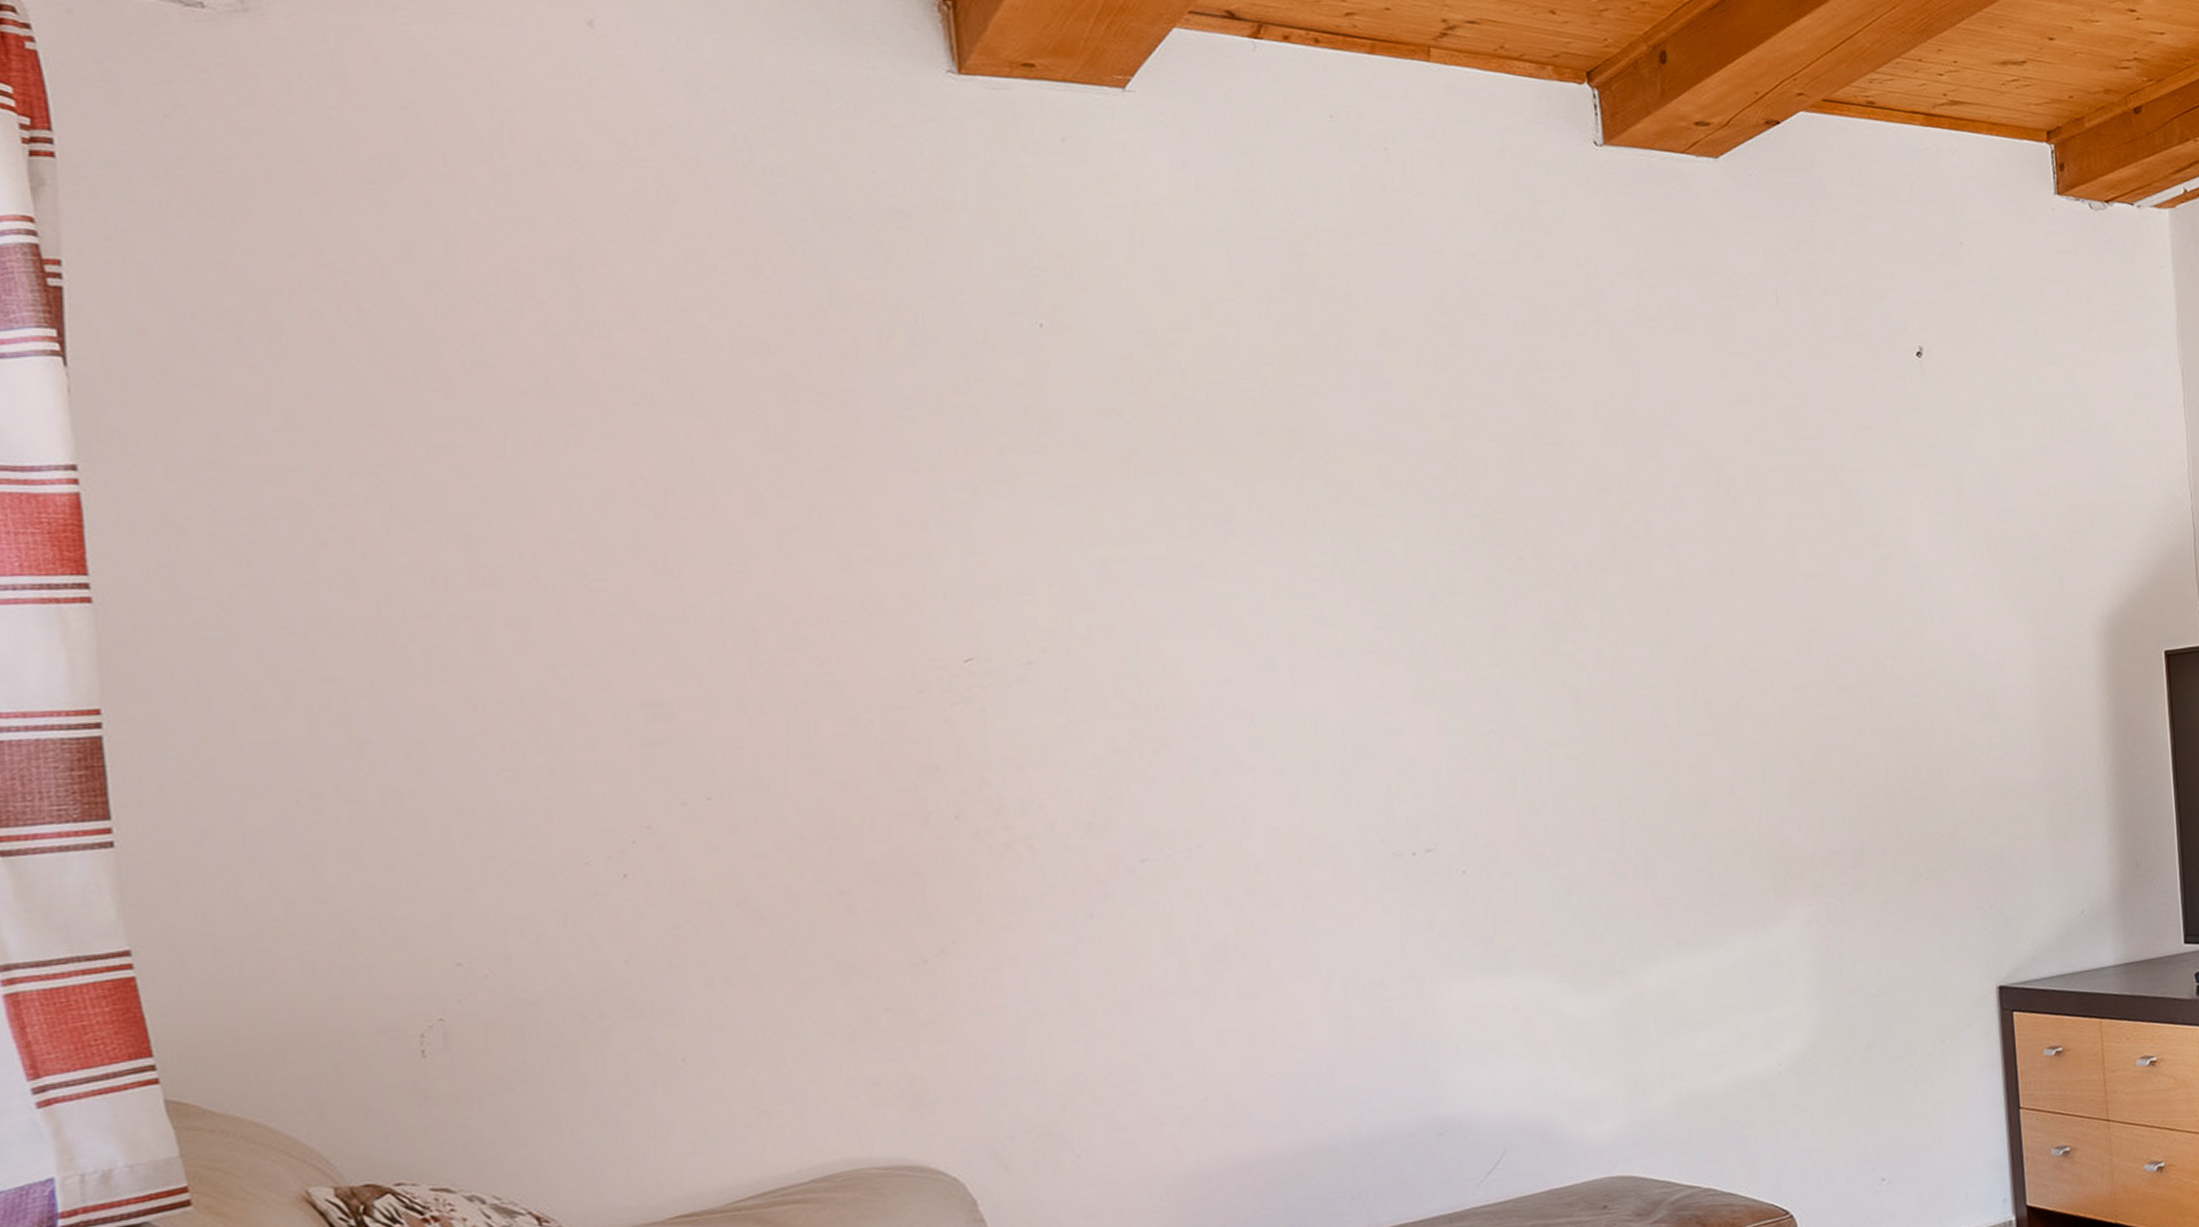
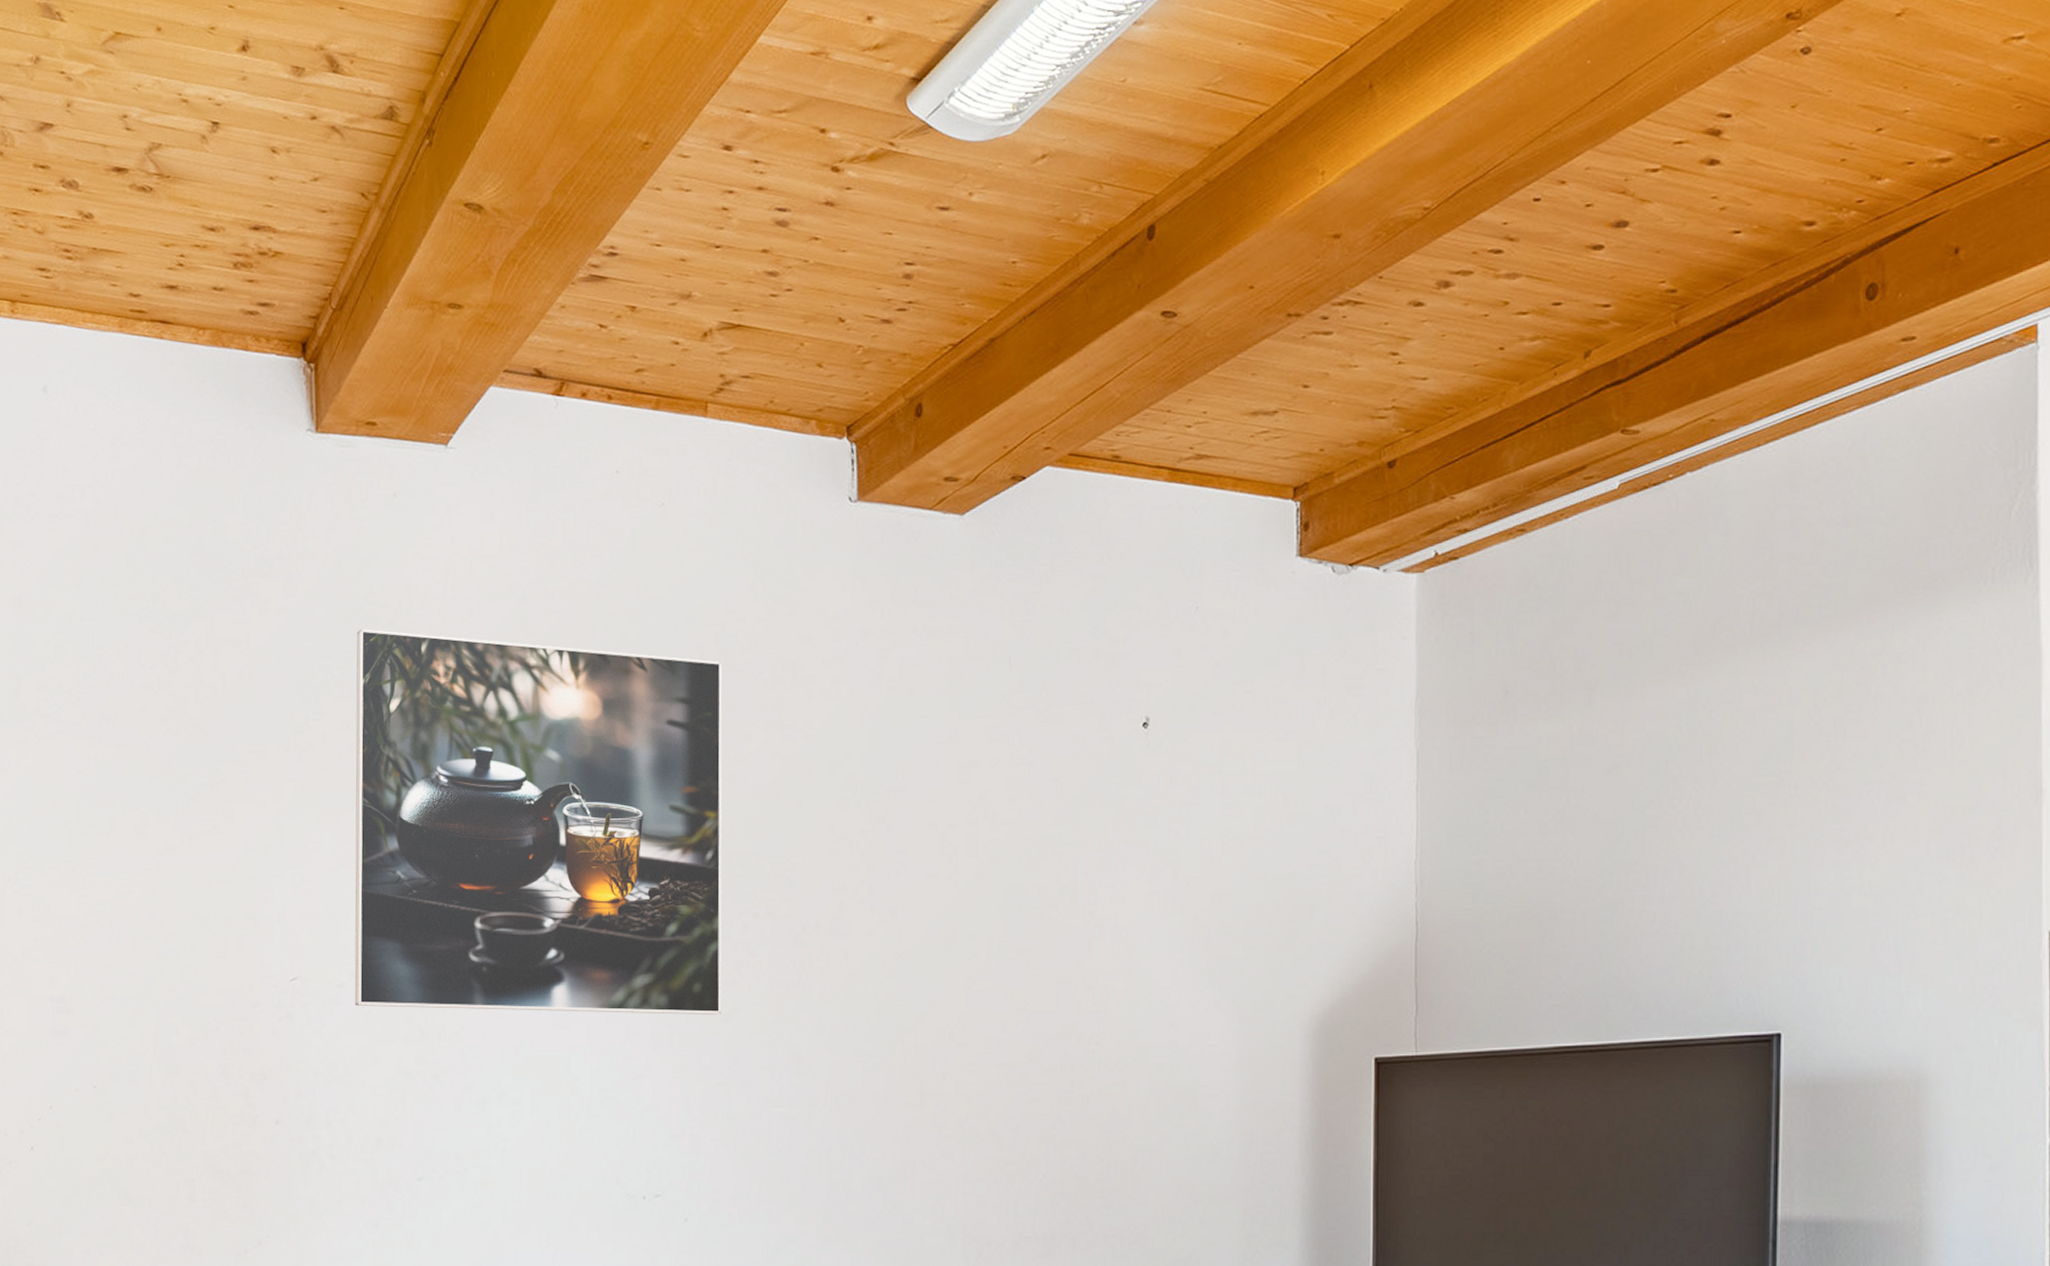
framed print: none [1025,281,1489,683] -> present [354,628,722,1015]

